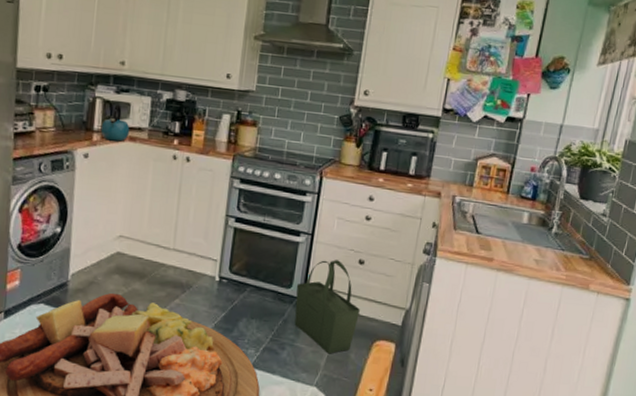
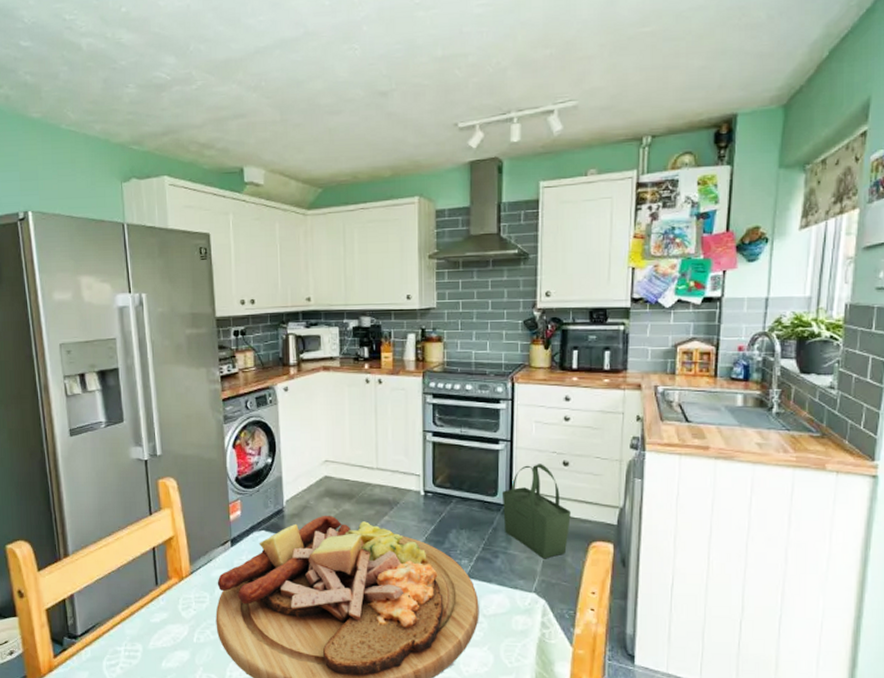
kettle: present [100,104,130,142] -> none [296,338,323,373]

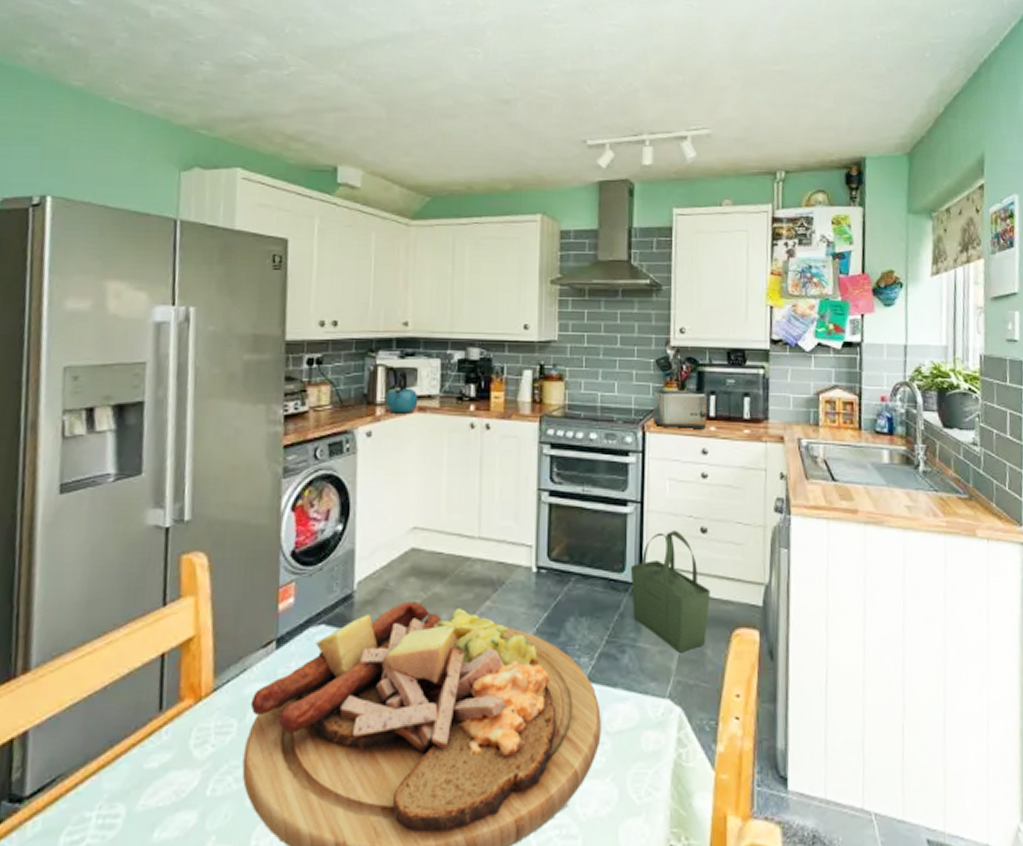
kettle: none [296,338,323,373] -> present [384,370,418,414]
toaster: none [521,345,572,381] -> present [653,389,709,430]

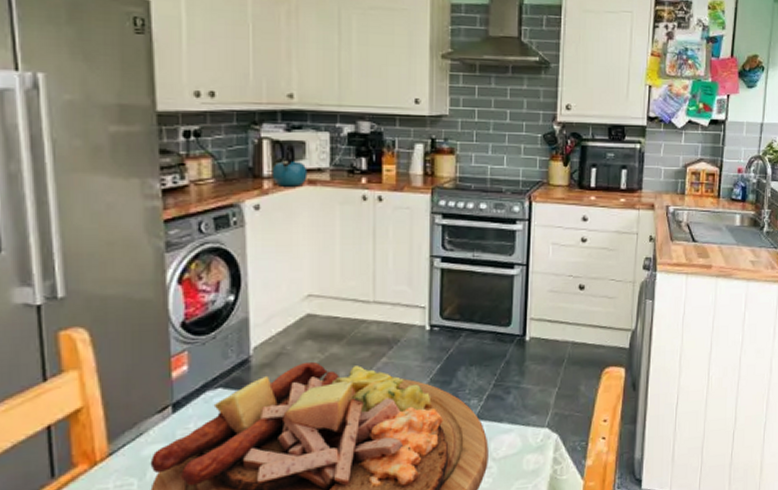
shopping bag: present [630,531,710,653] -> none [515,288,585,390]
toaster: present [653,389,709,430] -> none [540,162,591,199]

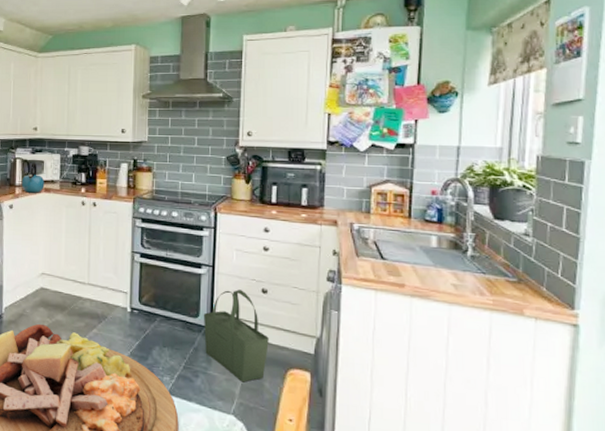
shopping bag: none [515,288,585,390] -> present [203,289,269,382]

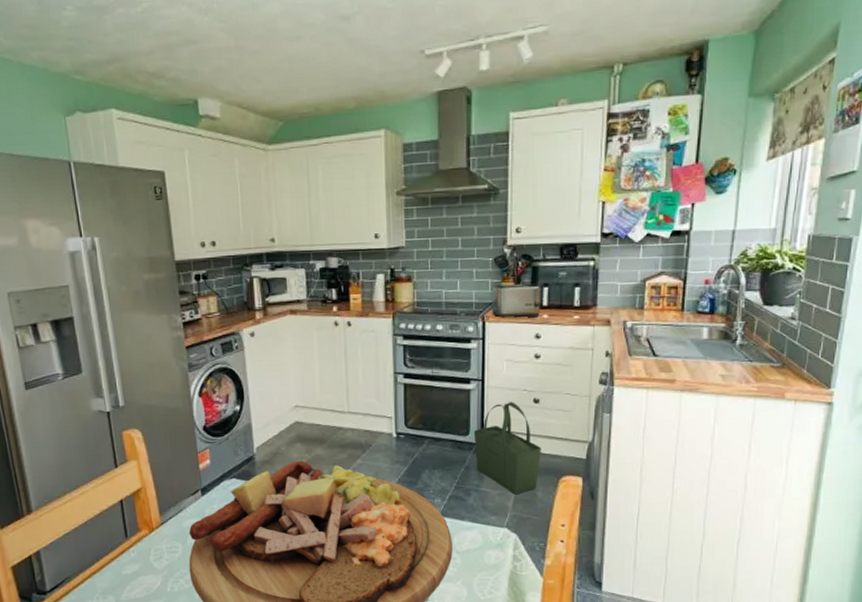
kettle: present [21,162,45,193] -> none [261,280,290,317]
toaster: none [224,180,271,213] -> present [492,283,543,319]

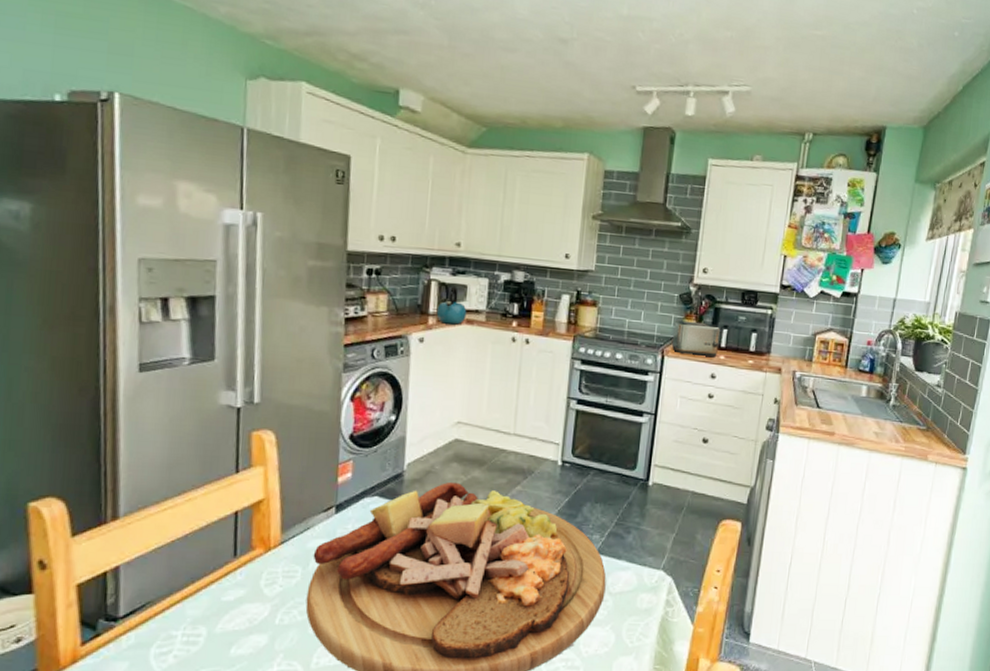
kettle: none [261,280,290,317] -> present [436,286,467,325]
shopping bag: present [473,402,541,495] -> none [639,439,705,536]

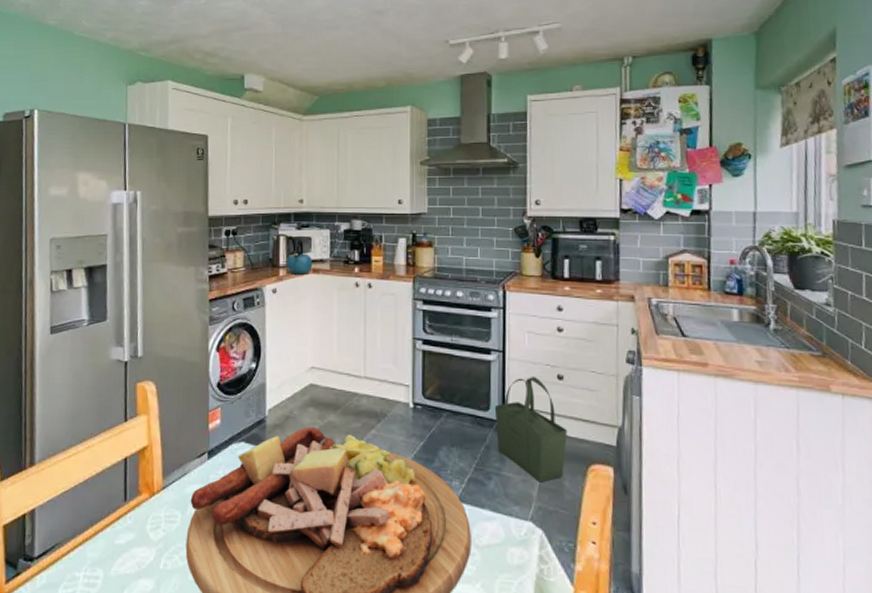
shopping bag: none [639,439,705,536] -> present [494,377,567,483]
toaster: present [672,320,722,358] -> none [512,254,563,289]

